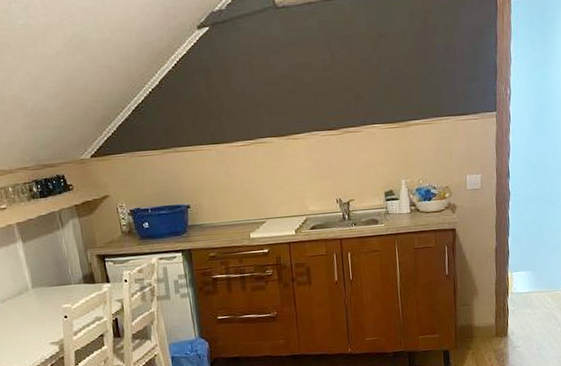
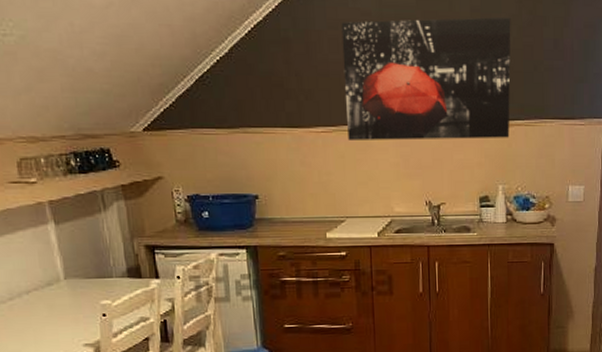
wall art: none [254,29,409,151] -> present [341,17,511,140]

